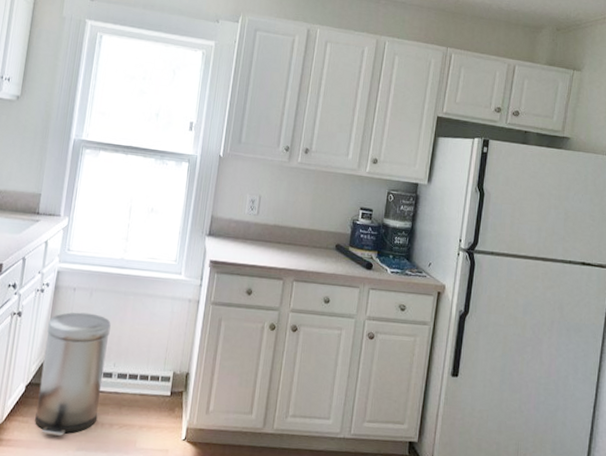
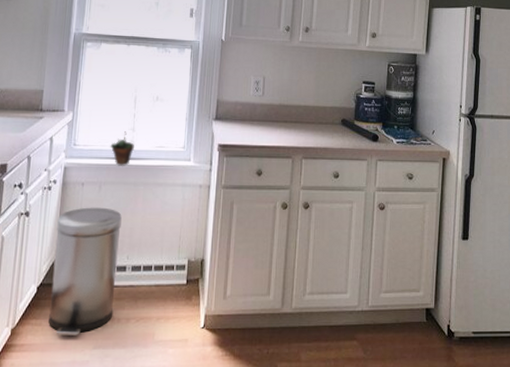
succulent plant: none [103,240,127,276] -> present [110,131,134,167]

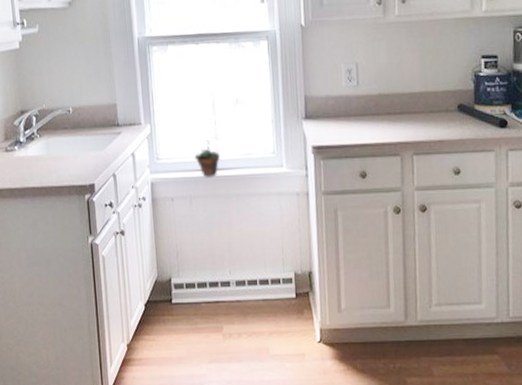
pedal bin: present [48,207,122,335] -> none [153,222,223,350]

